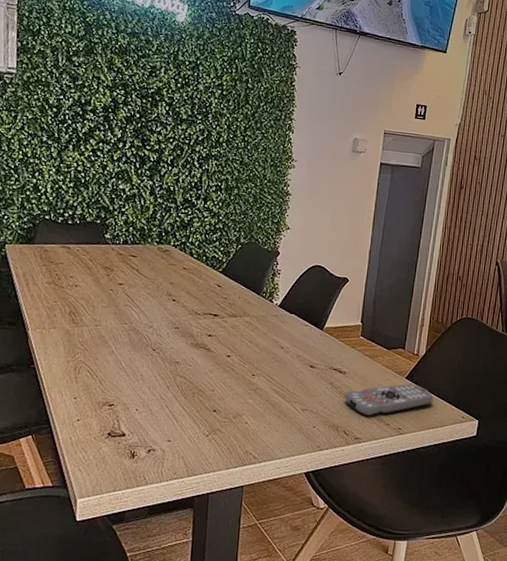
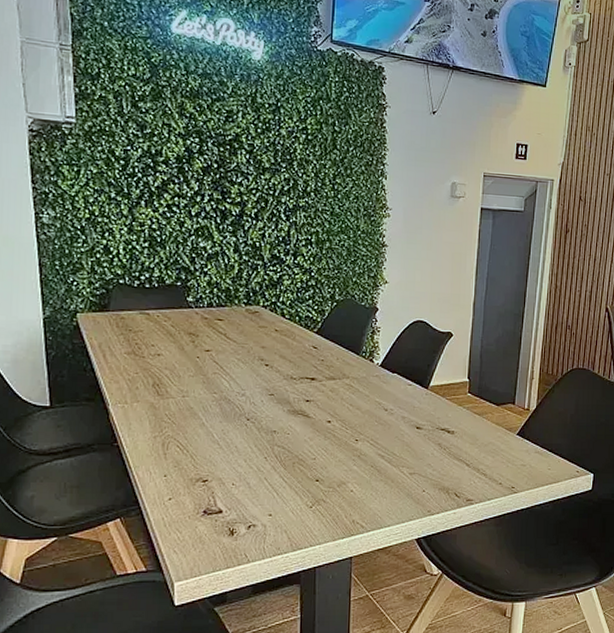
remote control: present [345,384,433,417] -> none [454,440,546,477]

